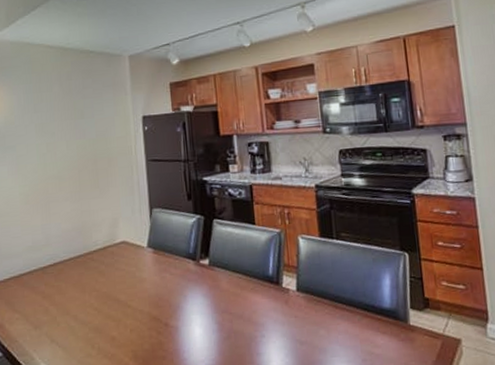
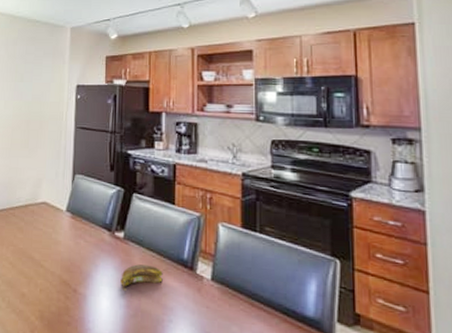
banana: none [210,287,252,317] -> present [120,264,163,292]

